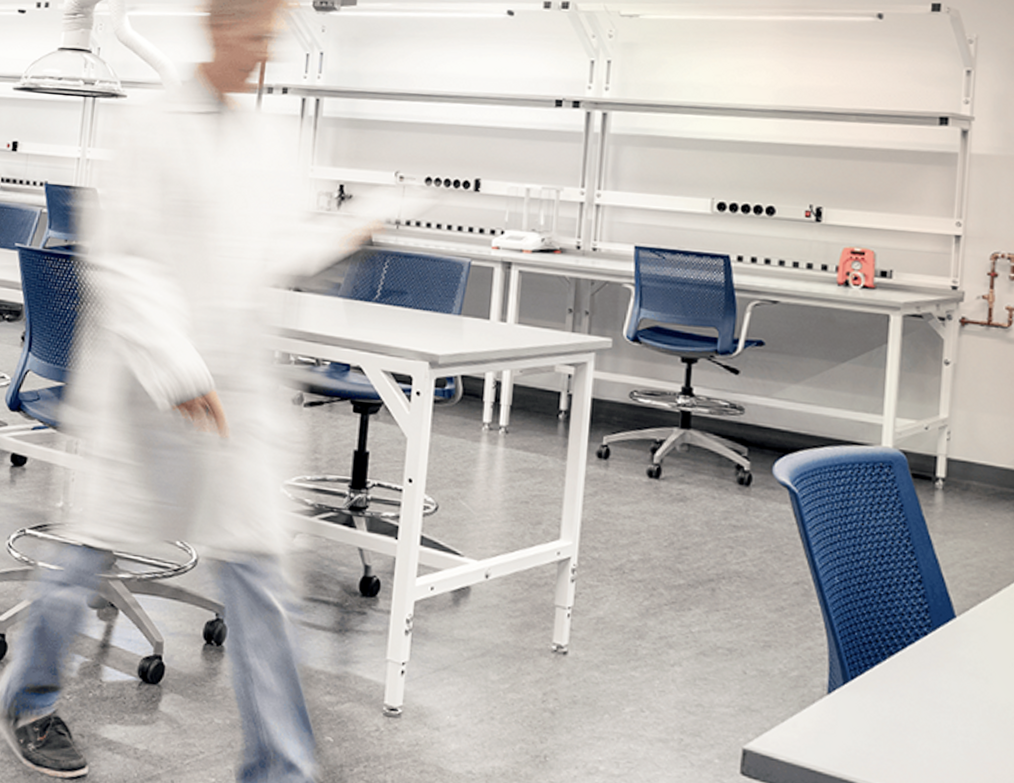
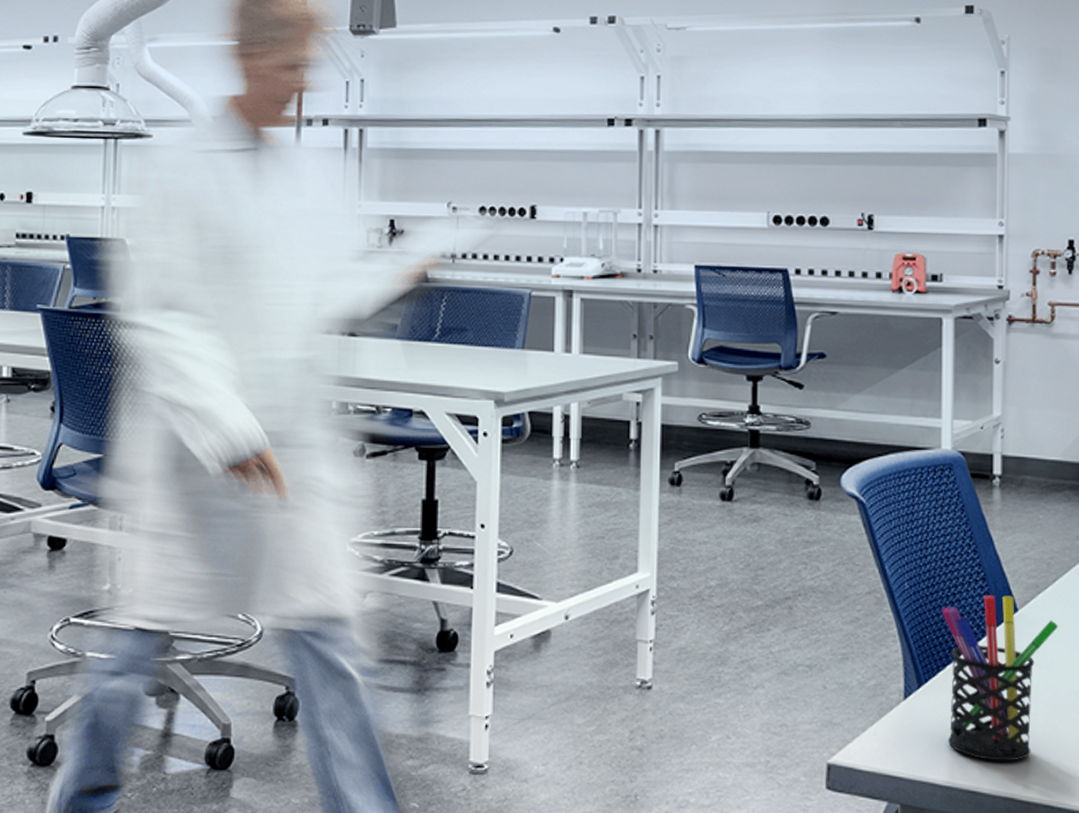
pen holder: none [873,598,1000,771] -> present [942,595,1059,761]

